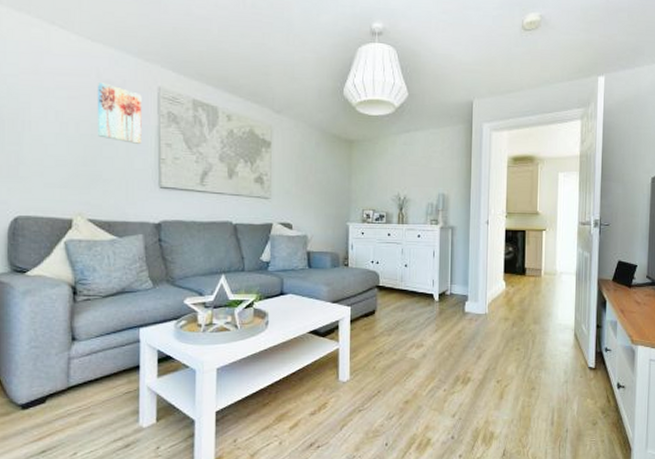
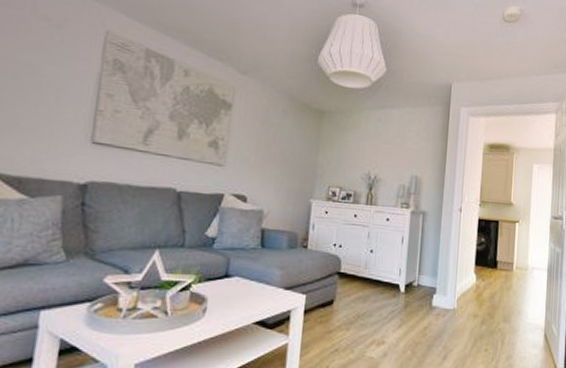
wall art: present [97,81,142,145] -> none [21,16,85,92]

